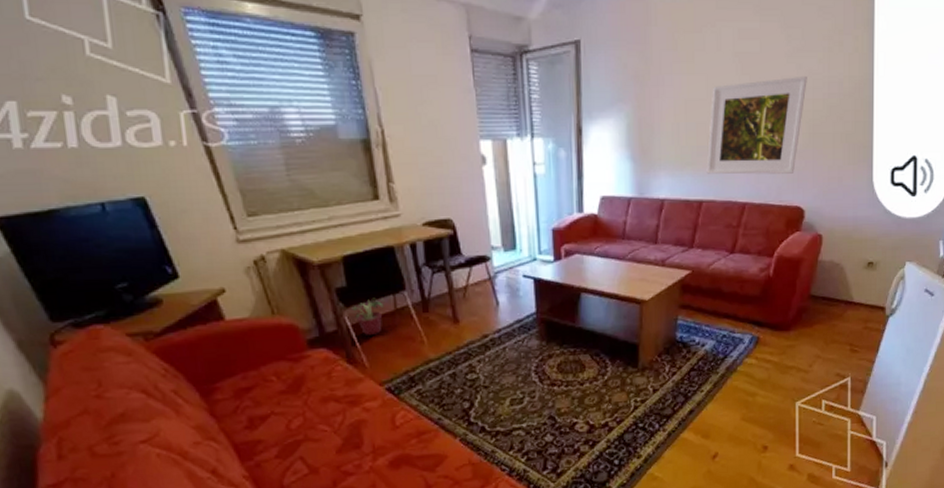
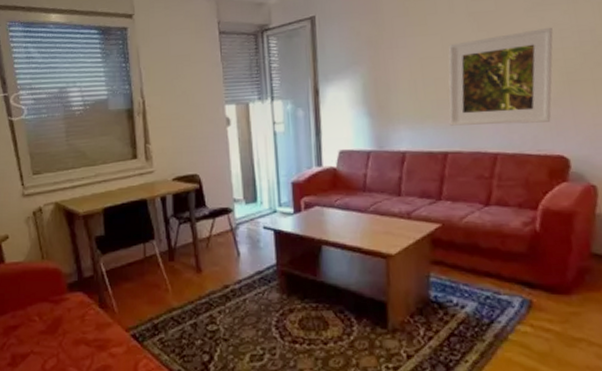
potted plant: present [353,297,384,336] -> none [108,246,135,282]

